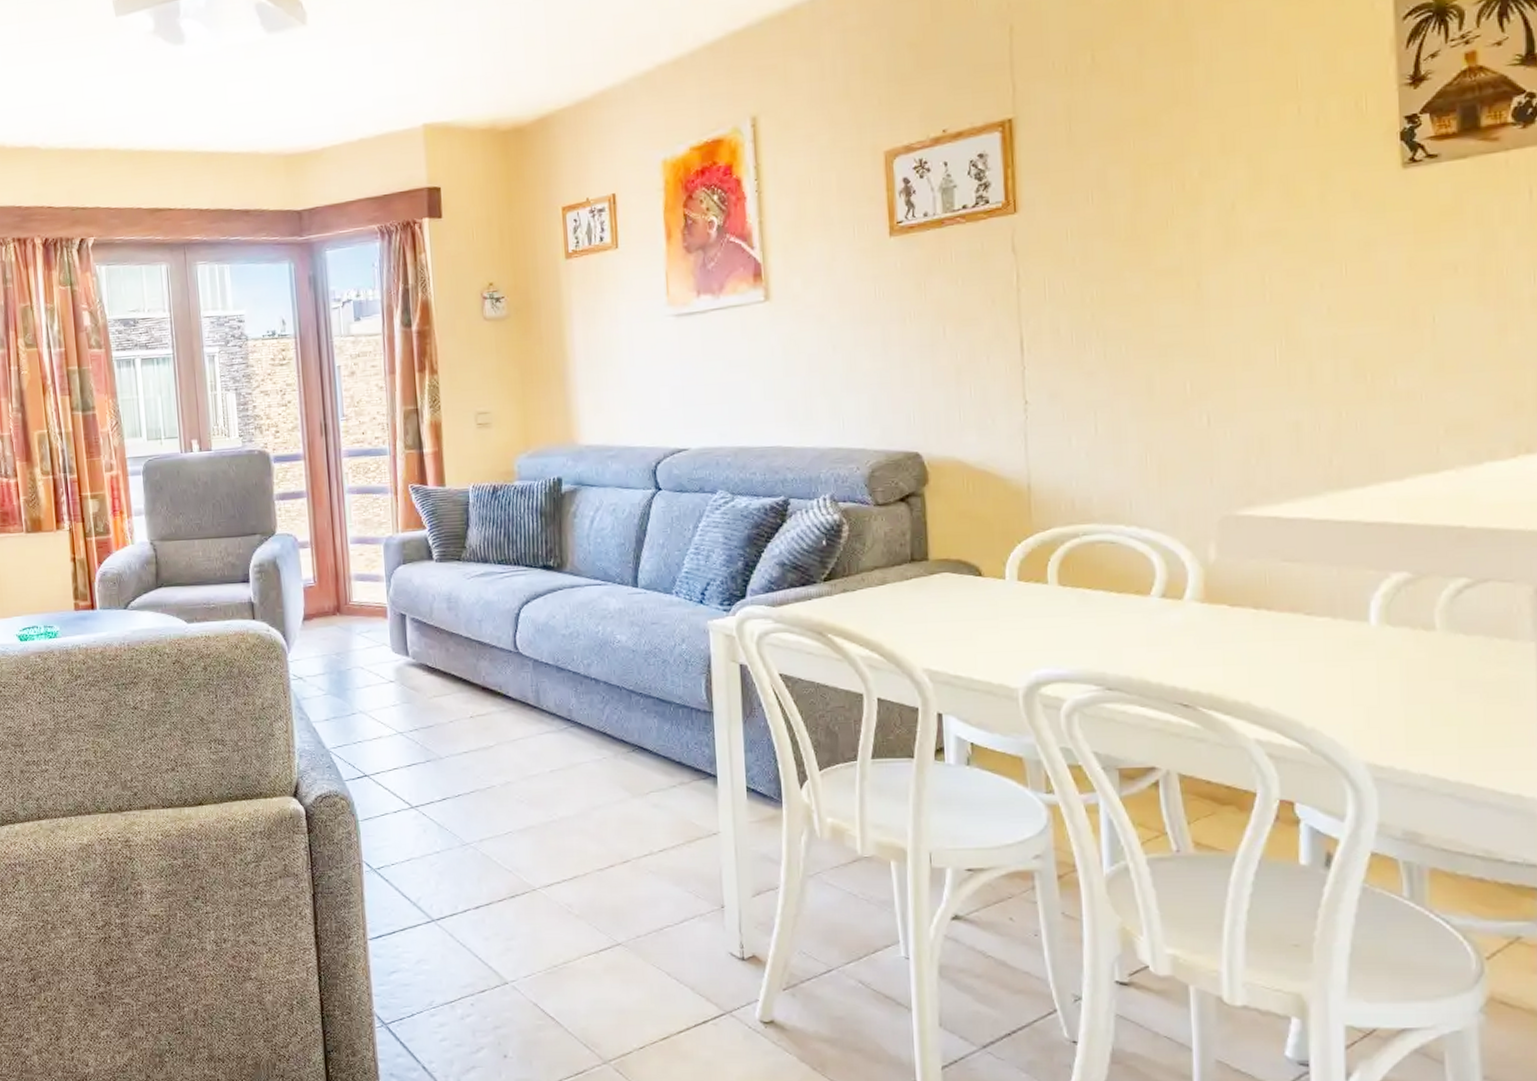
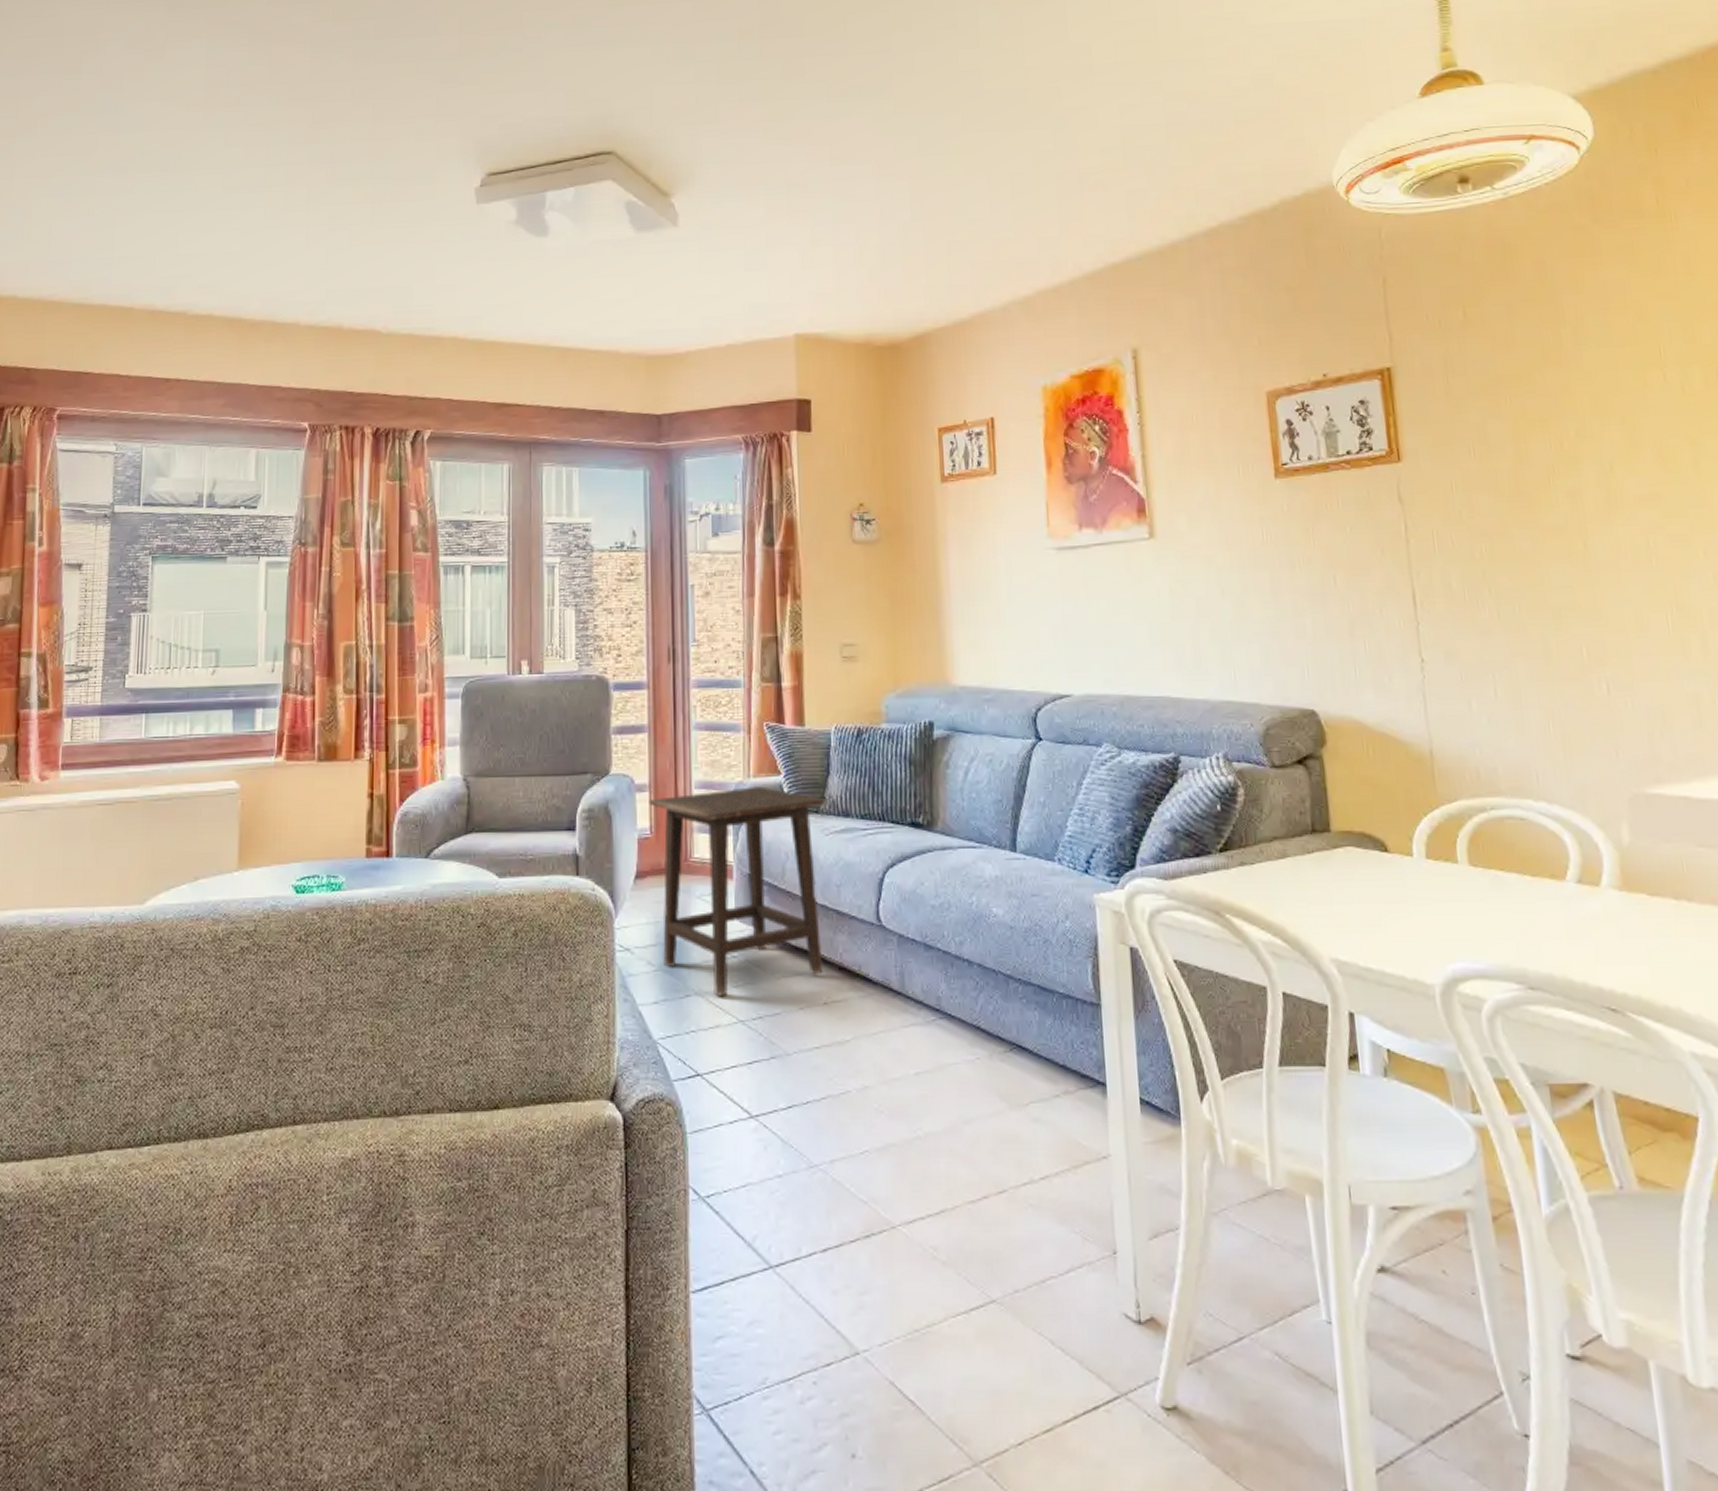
side table: none [311,539,469,714] -> present [649,786,825,996]

